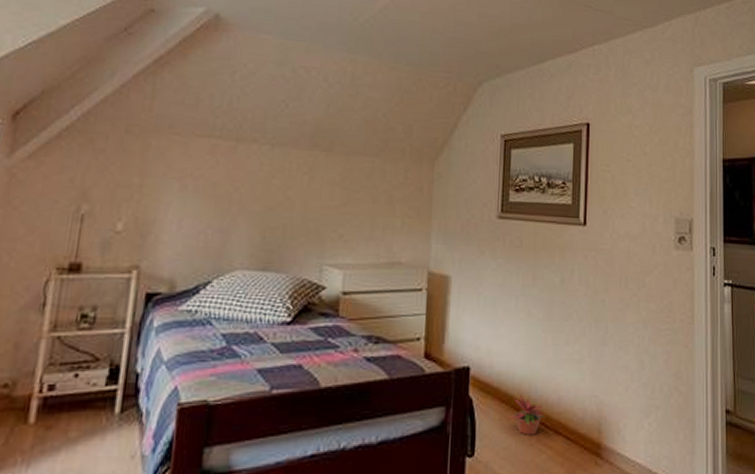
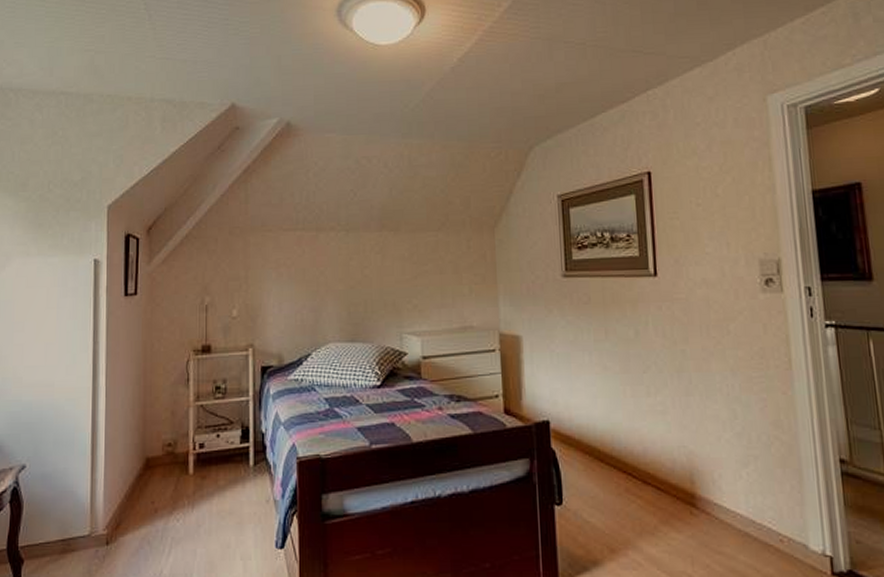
potted plant: present [506,394,545,435] -> none [591,445,632,485]

